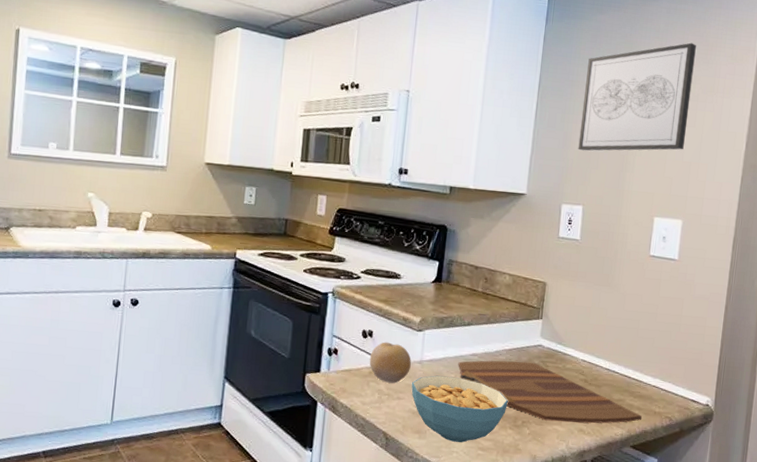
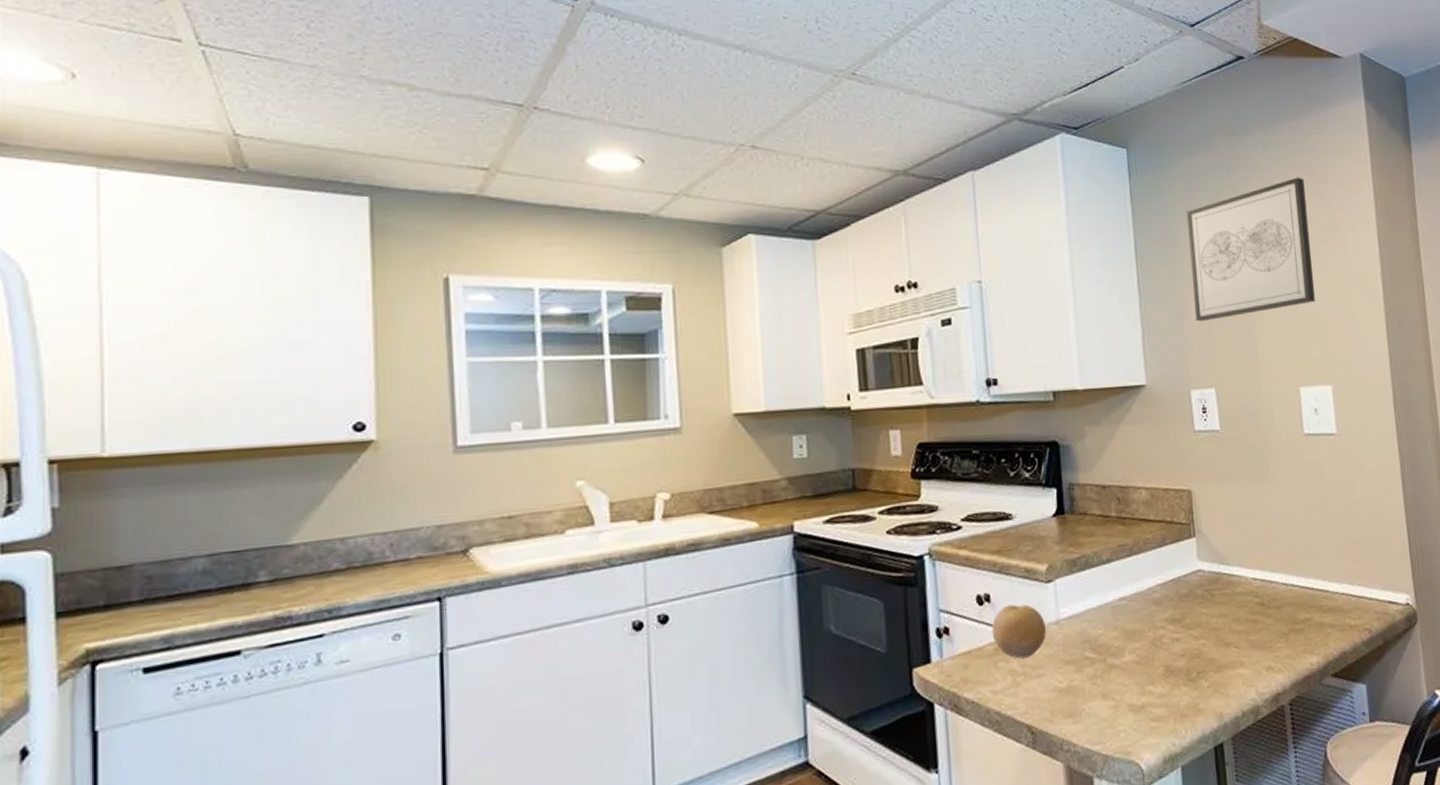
cereal bowl: present [411,375,508,443] -> none [1051,632,1175,719]
cutting board: present [458,360,642,424] -> none [1104,593,1337,665]

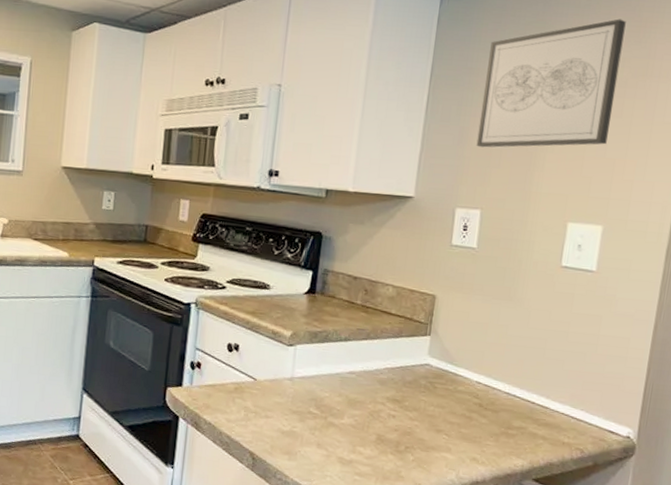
fruit: present [991,604,1046,659] -> none [235,356,281,401]

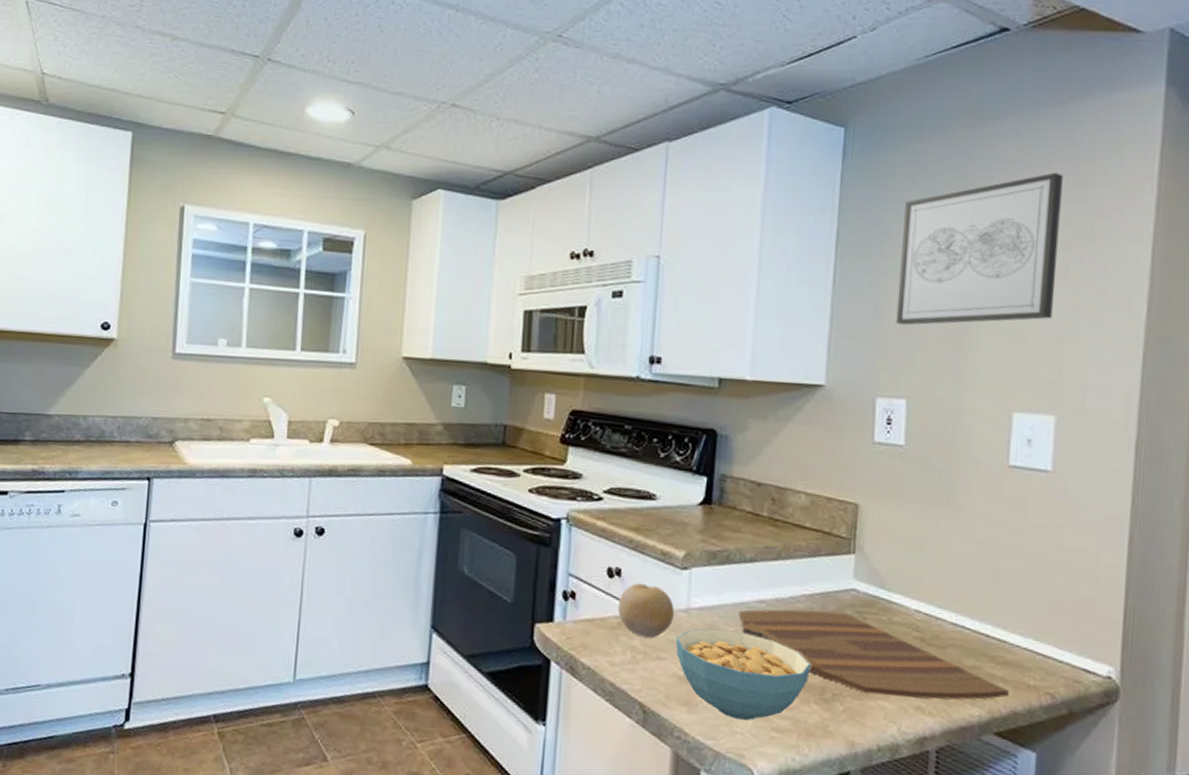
fruit: none [235,356,281,401] -> present [617,583,674,638]
cereal bowl: none [281,393,390,467] -> present [676,628,811,720]
cutting board: none [333,379,547,453] -> present [738,609,1009,700]

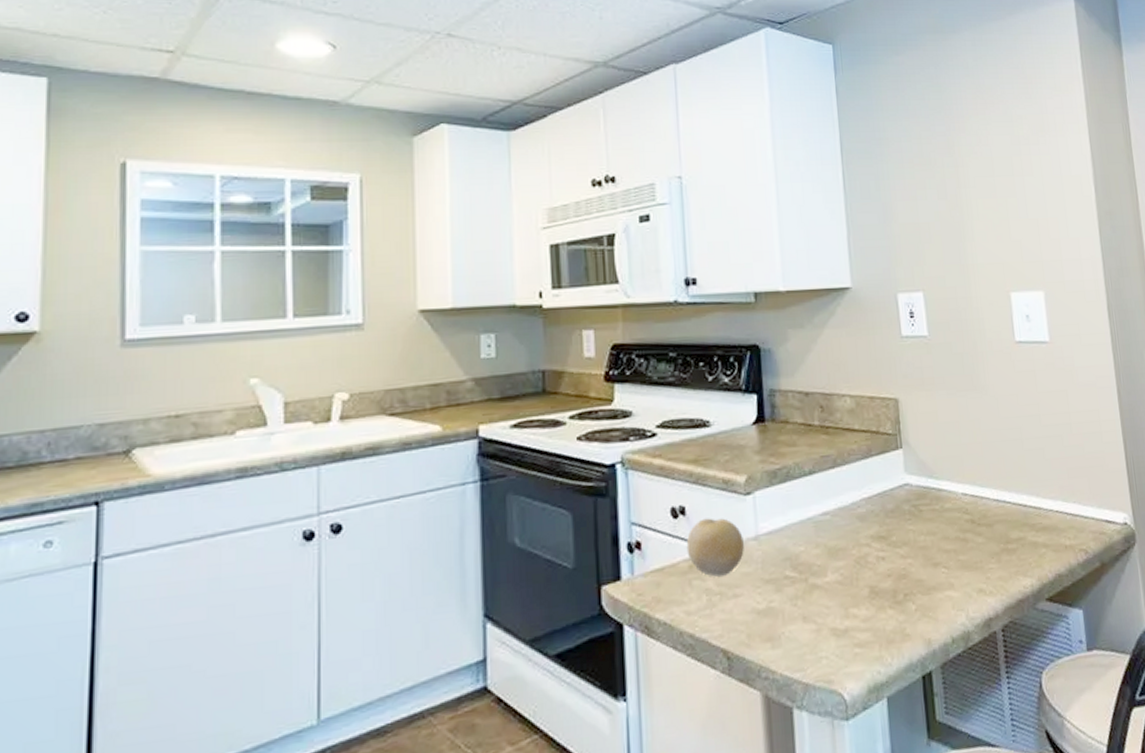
cereal bowl: present [676,628,811,720] -> none [750,549,881,644]
cutting board: present [738,609,1009,700] -> none [806,509,1051,587]
wall art: present [896,172,1063,326] -> none [894,77,1026,223]

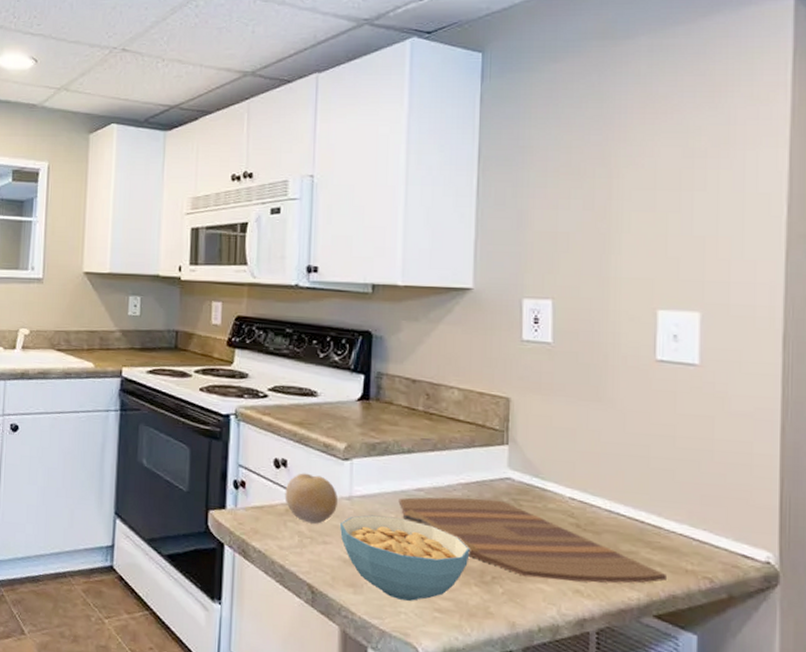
cereal bowl: none [750,549,881,644] -> present [340,515,470,601]
cutting board: none [806,509,1051,587] -> present [398,497,666,584]

